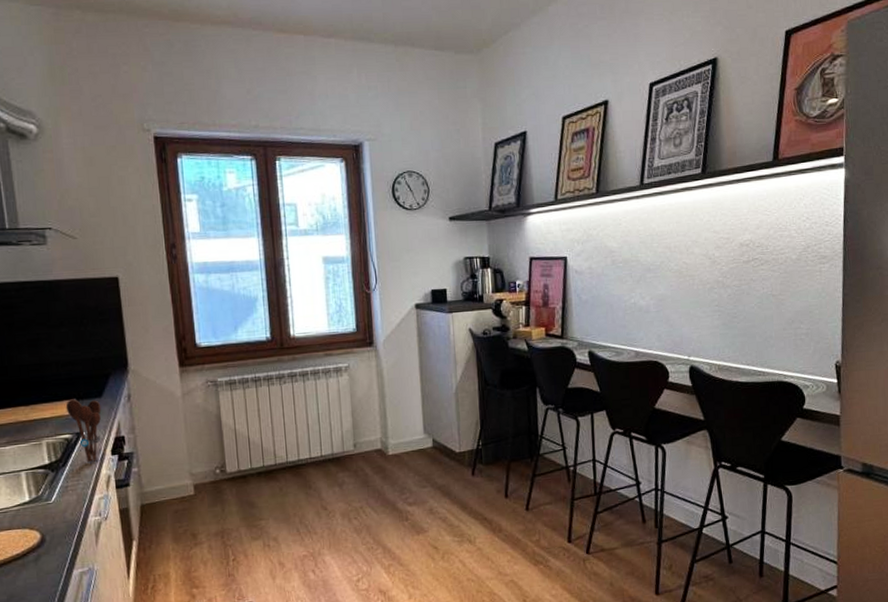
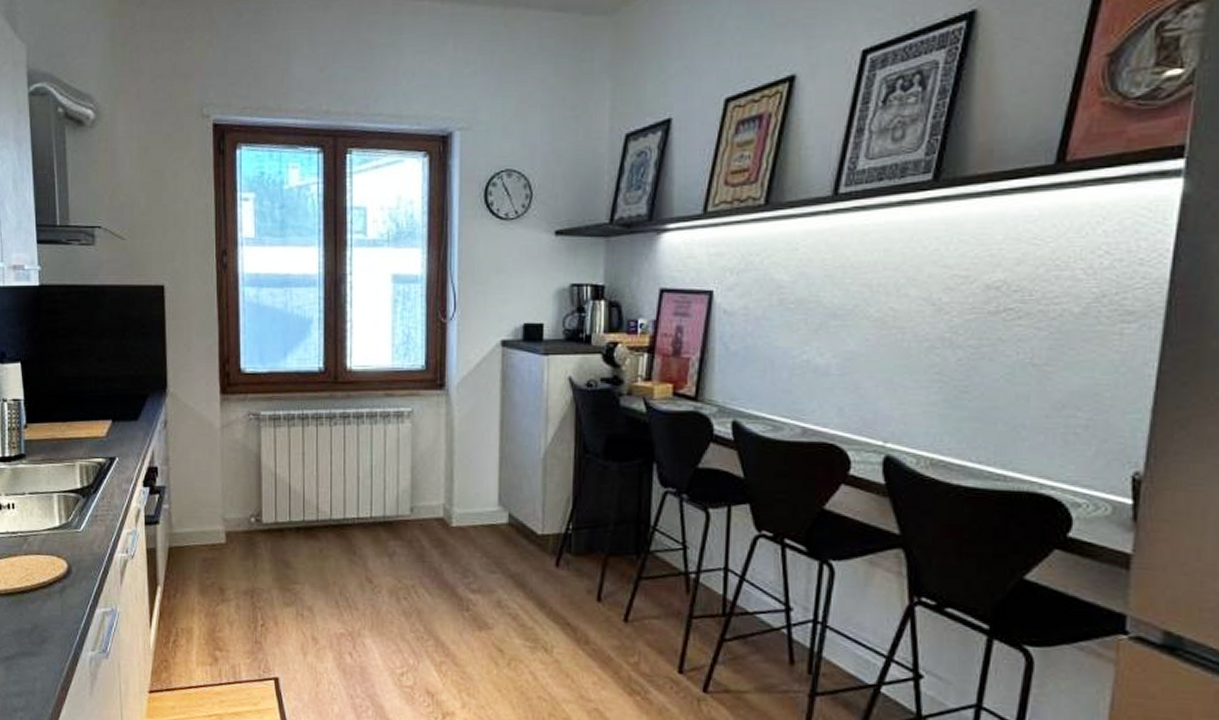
utensil holder: present [65,399,101,462] -> none [101,419,136,492]

